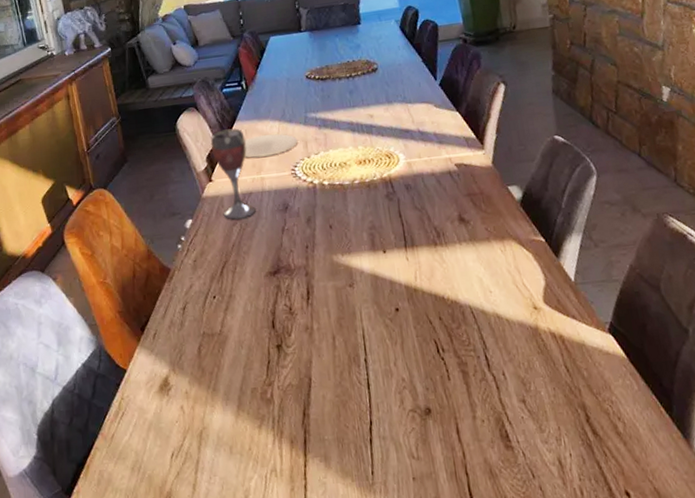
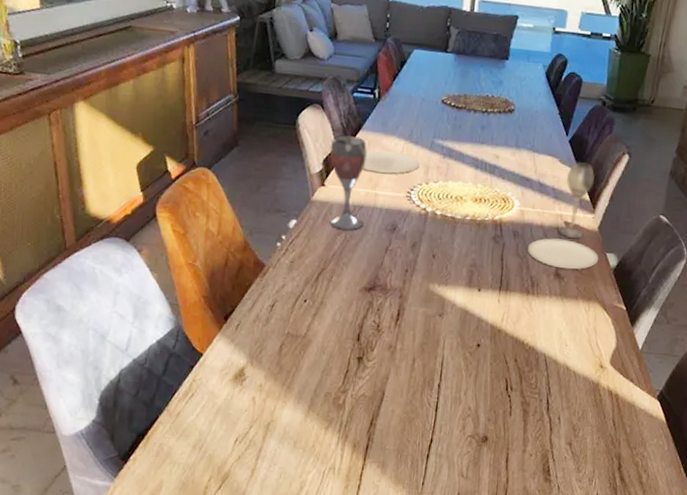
plate: none [423,181,502,213] -> present [527,238,599,270]
wineglass: none [446,101,479,180] -> present [559,162,596,239]

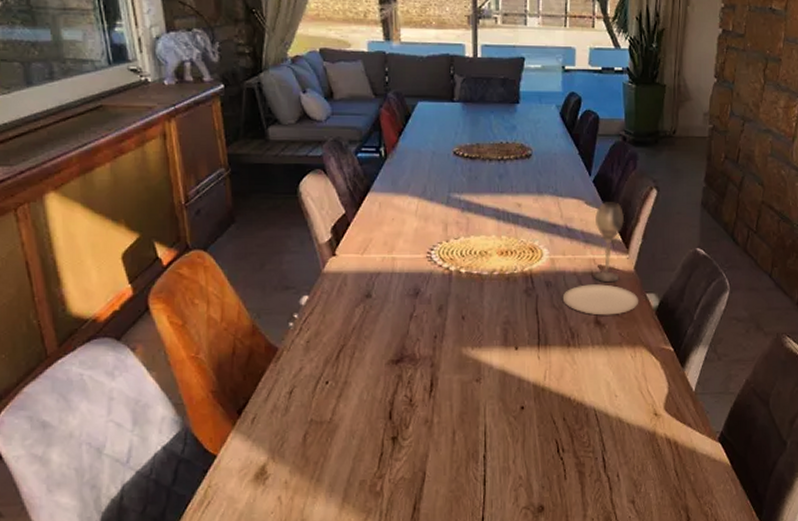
cup: present [329,135,367,230] -> none [339,199,383,300]
plate: present [363,149,420,174] -> none [376,212,438,235]

